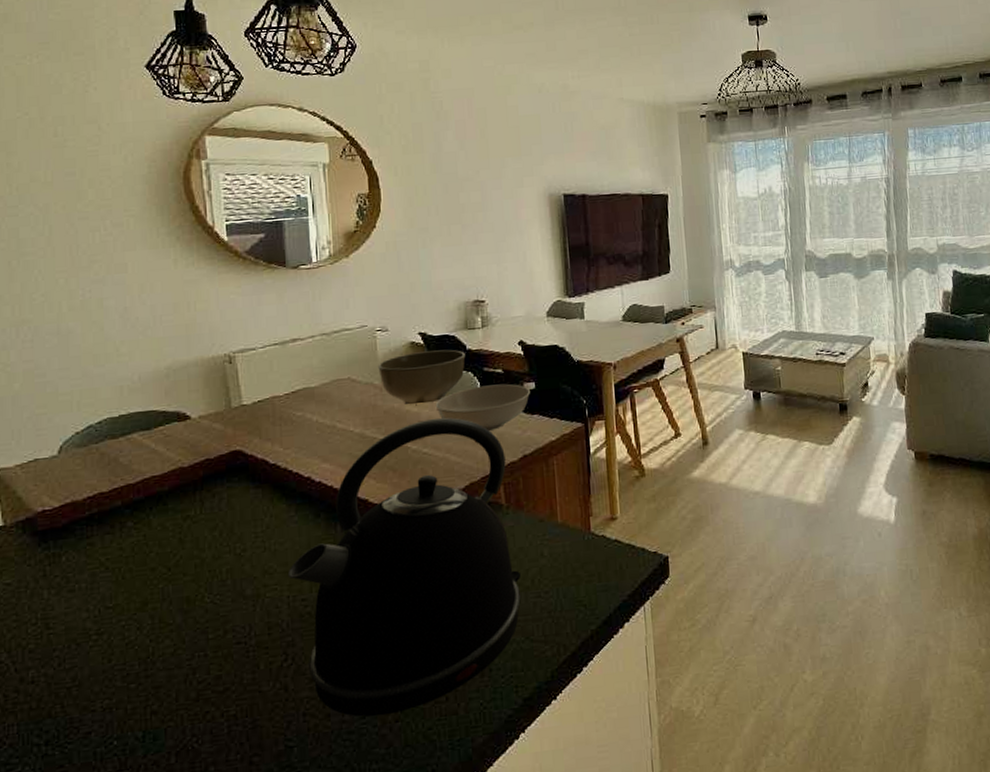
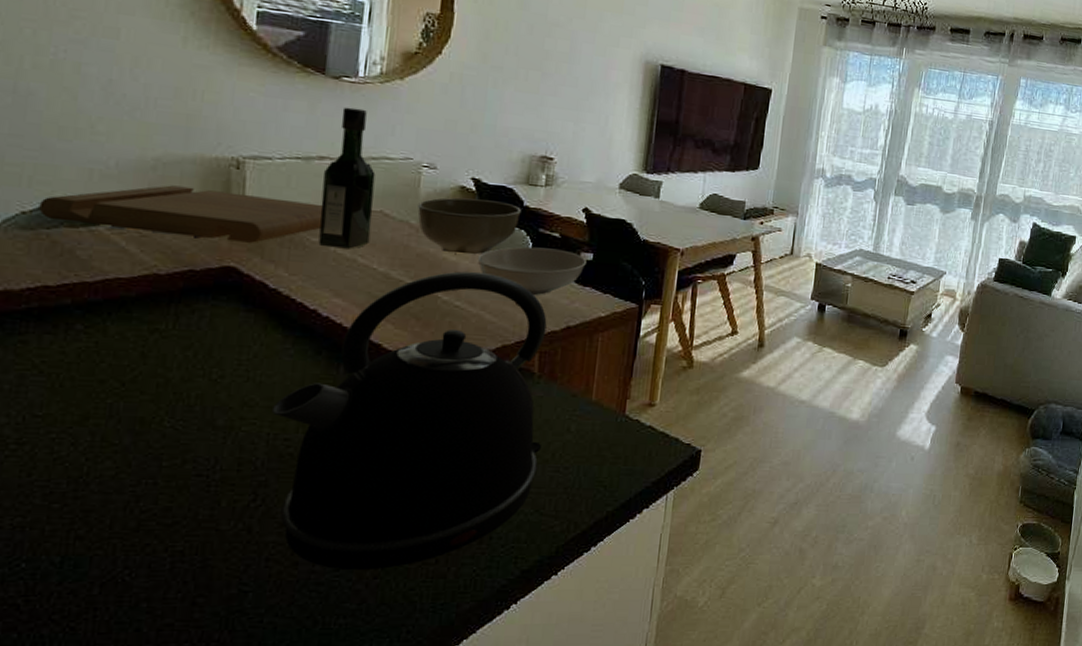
cutting board: none [88,381,304,436] -> present [39,185,323,243]
bottle: none [297,290,344,419] -> present [318,107,376,250]

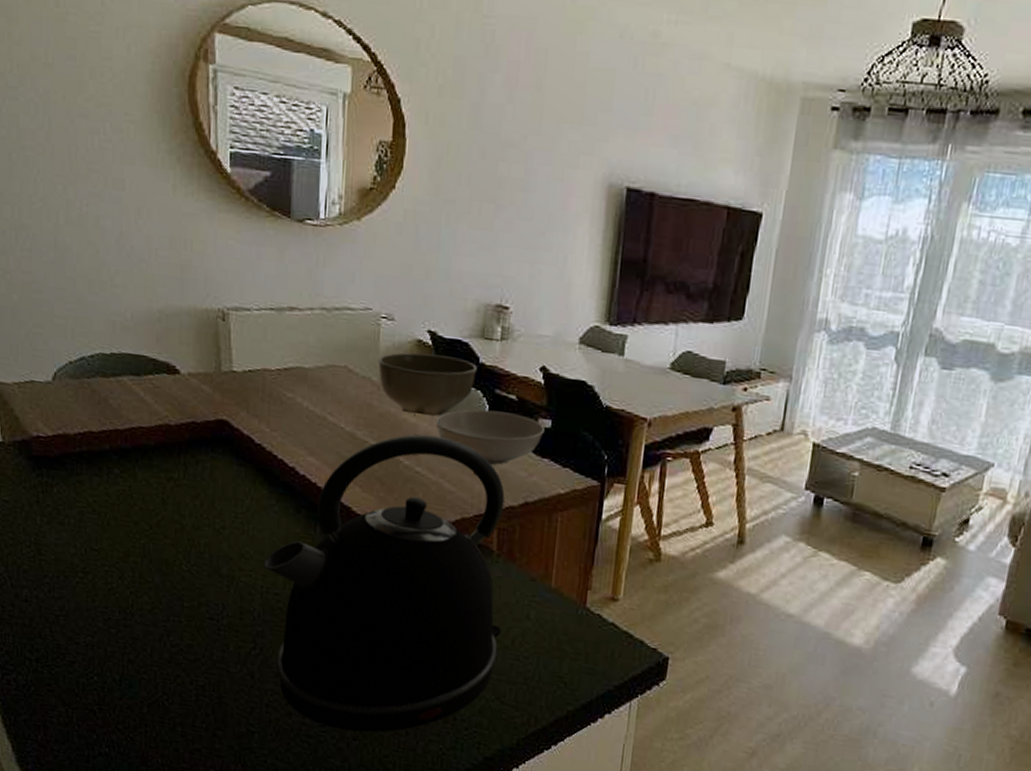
cutting board: present [39,185,323,243] -> none [81,337,296,397]
bottle: present [318,107,376,250] -> none [293,252,339,407]

